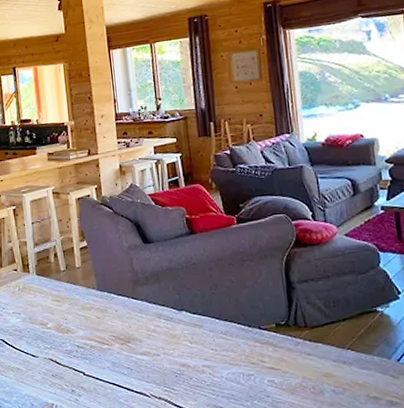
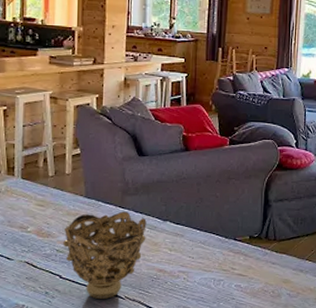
decorative bowl: none [82,302,164,397] -> present [63,211,147,299]

